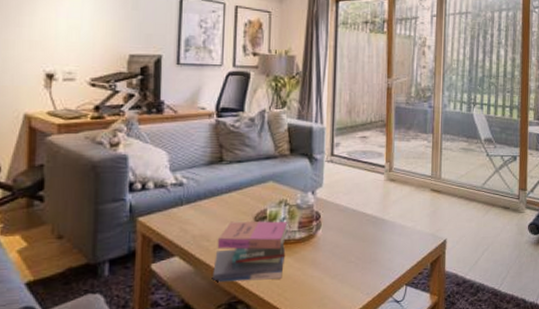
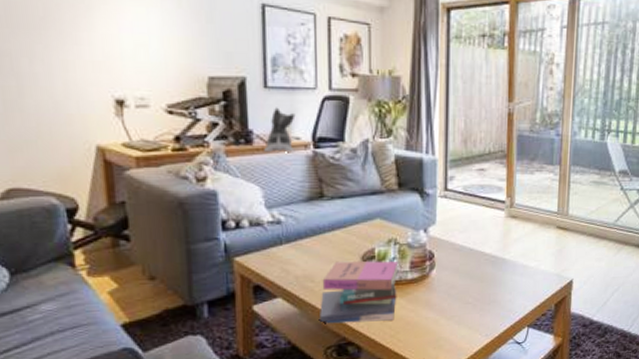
plush toy: none [173,81,203,120] -> present [264,107,296,152]

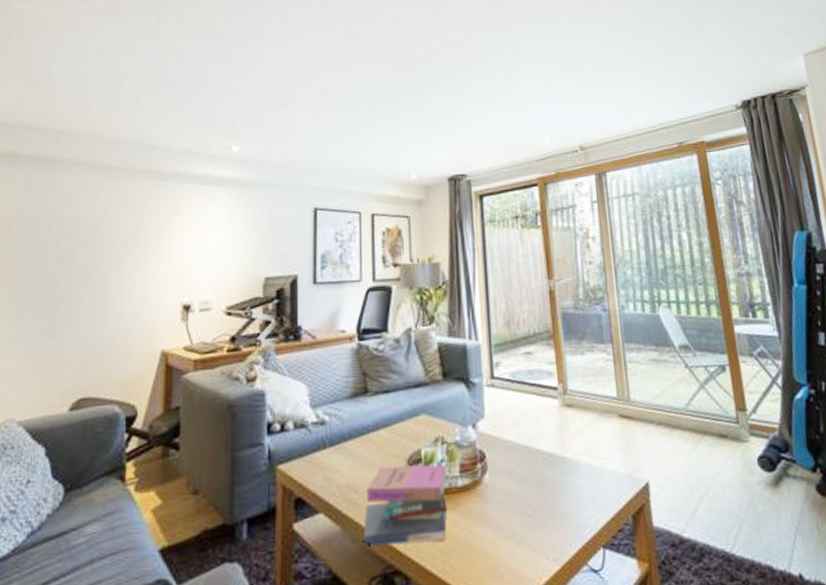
plush toy: present [264,107,296,152] -> none [311,301,342,347]

